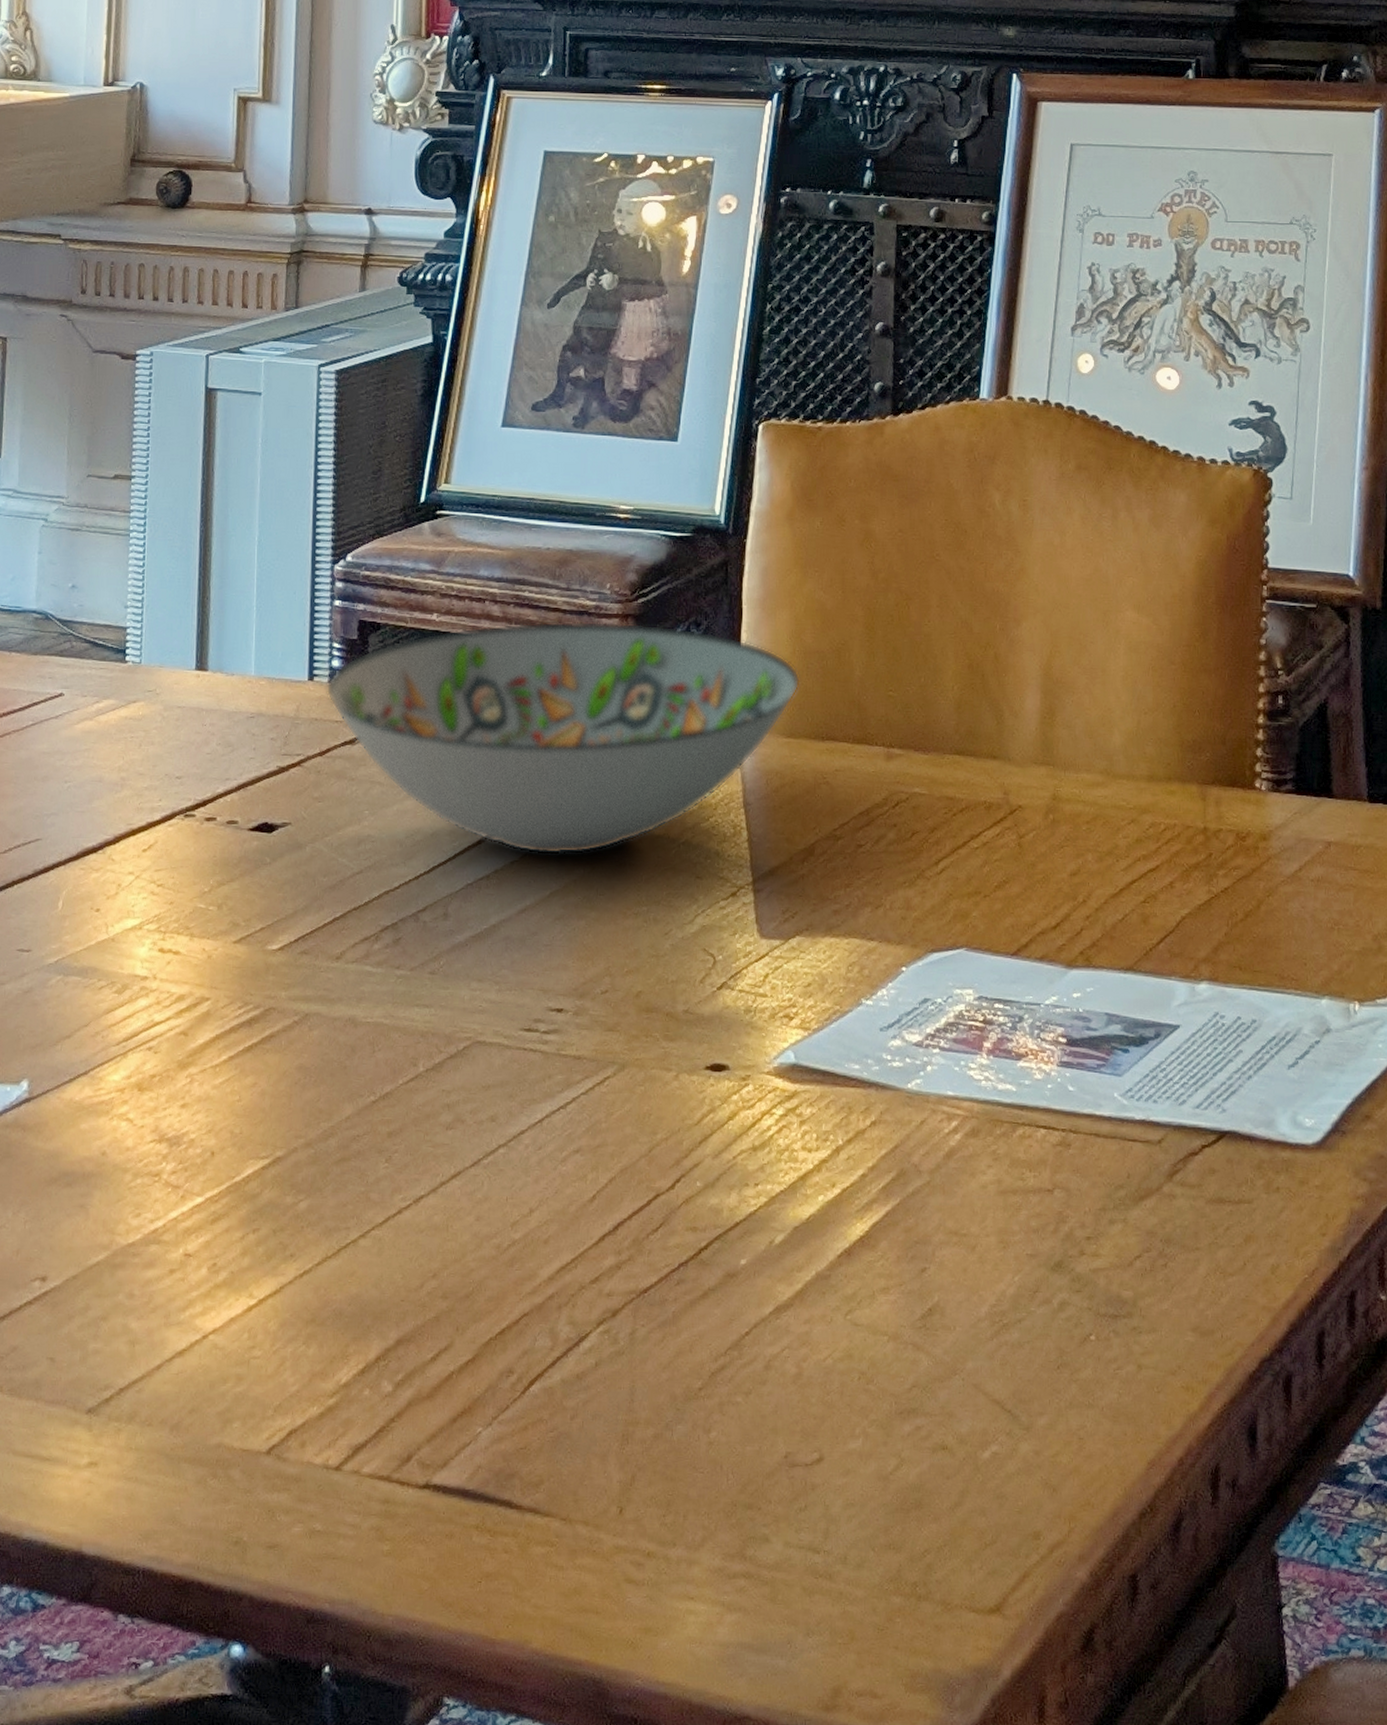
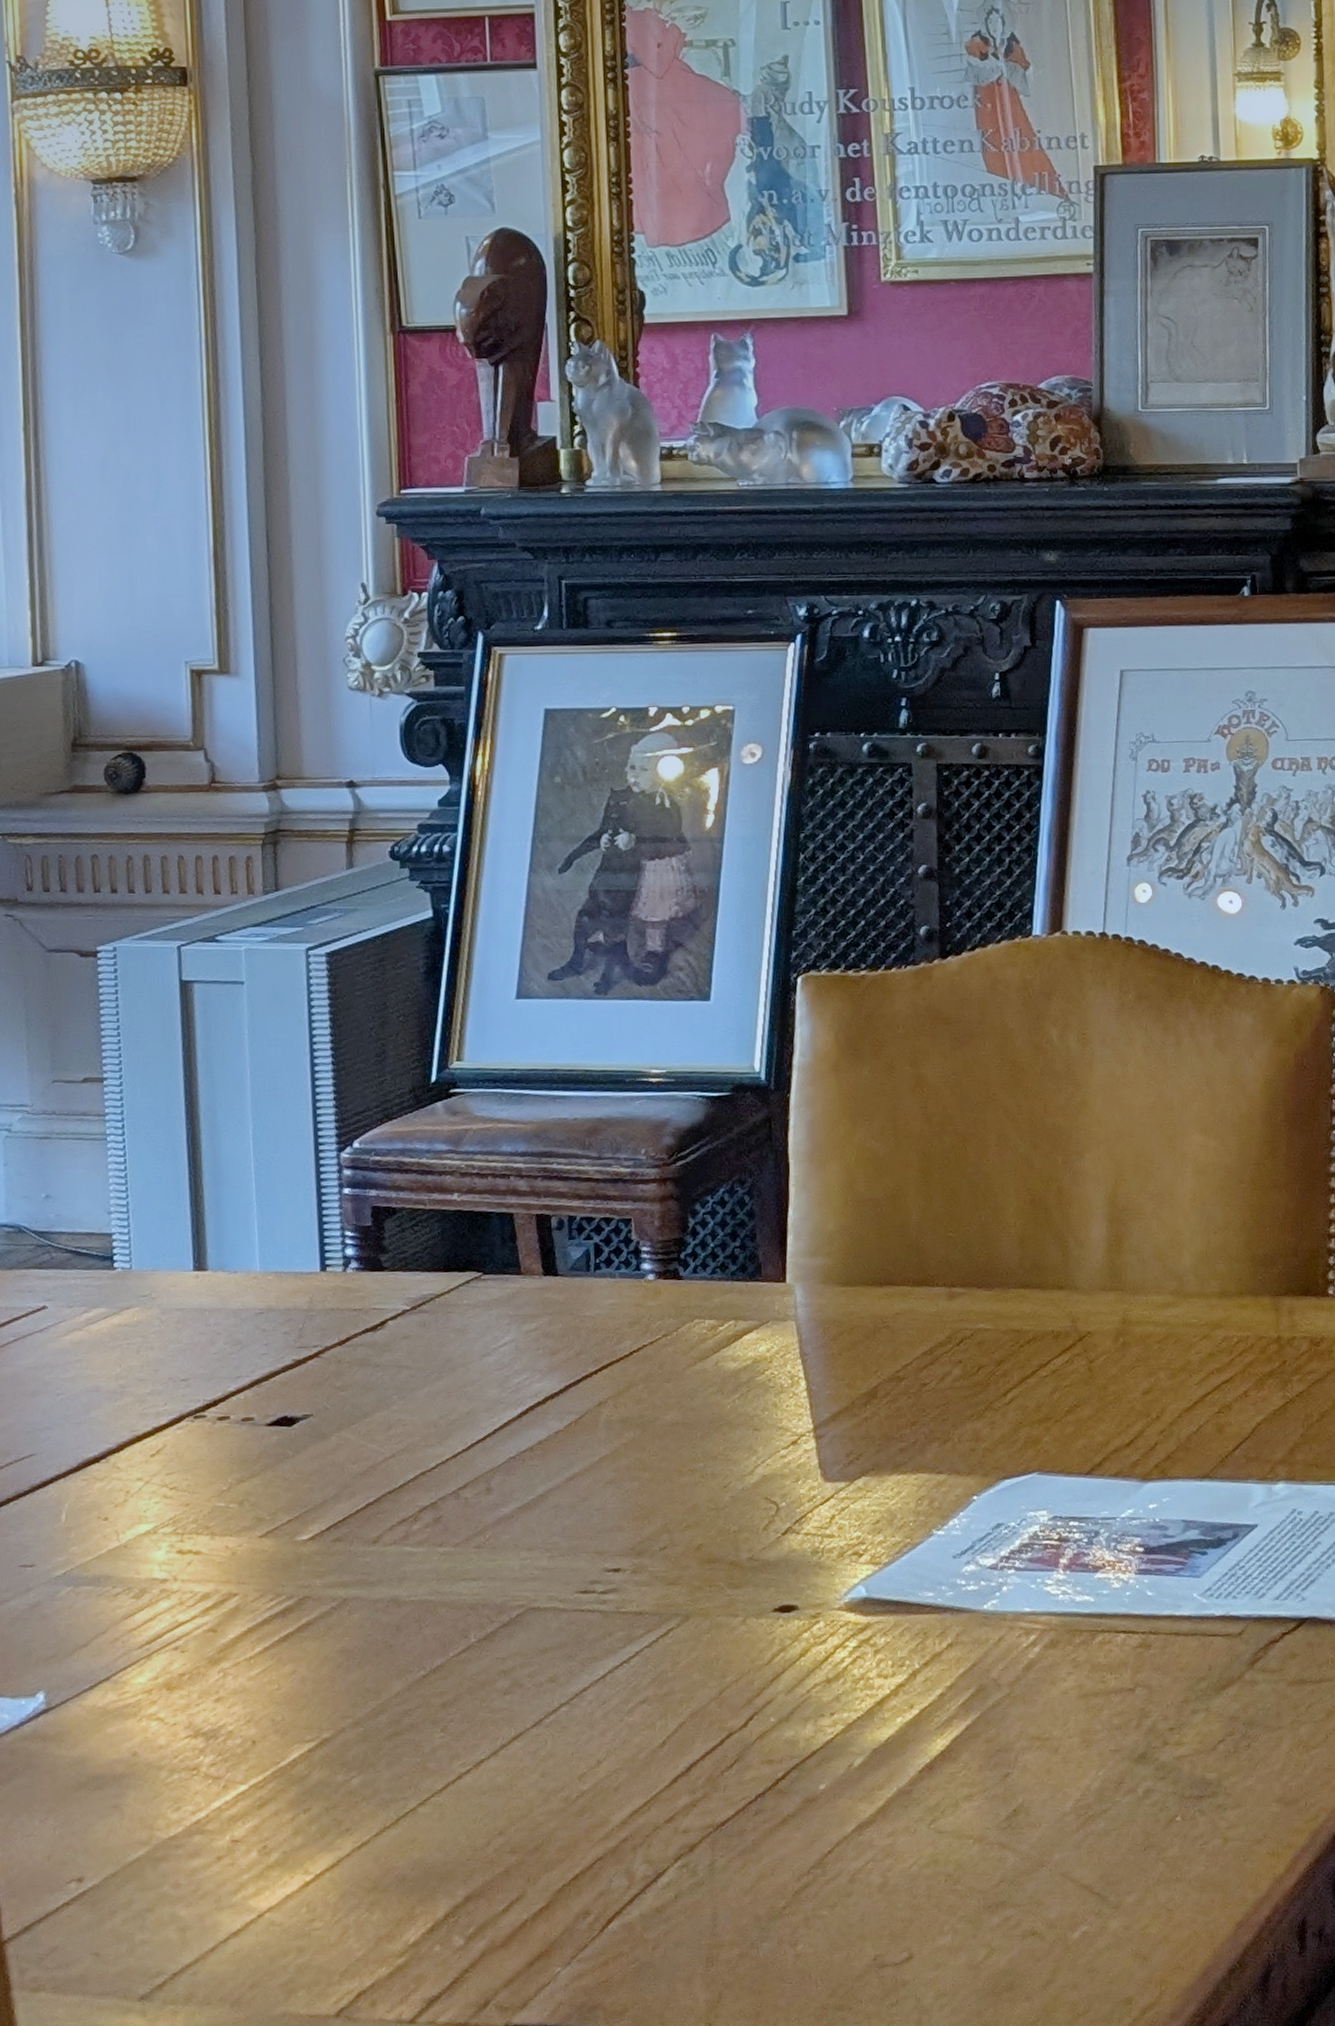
decorative bowl: present [326,621,800,855] -> none [340,1186,854,1422]

